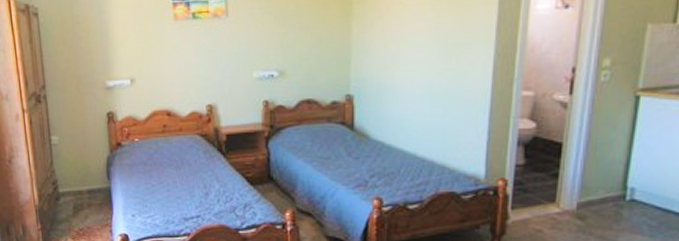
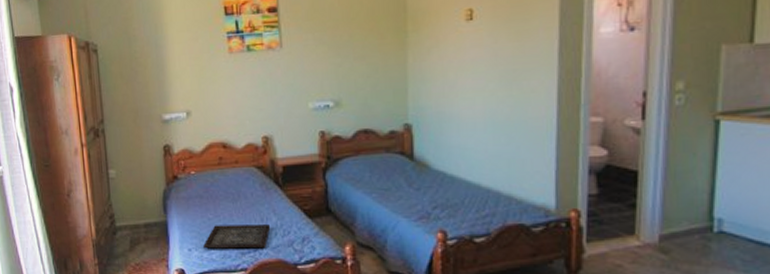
tray: none [147,191,214,215] -> present [203,224,271,249]

